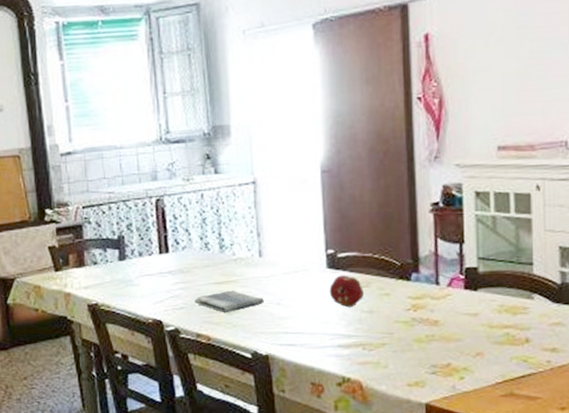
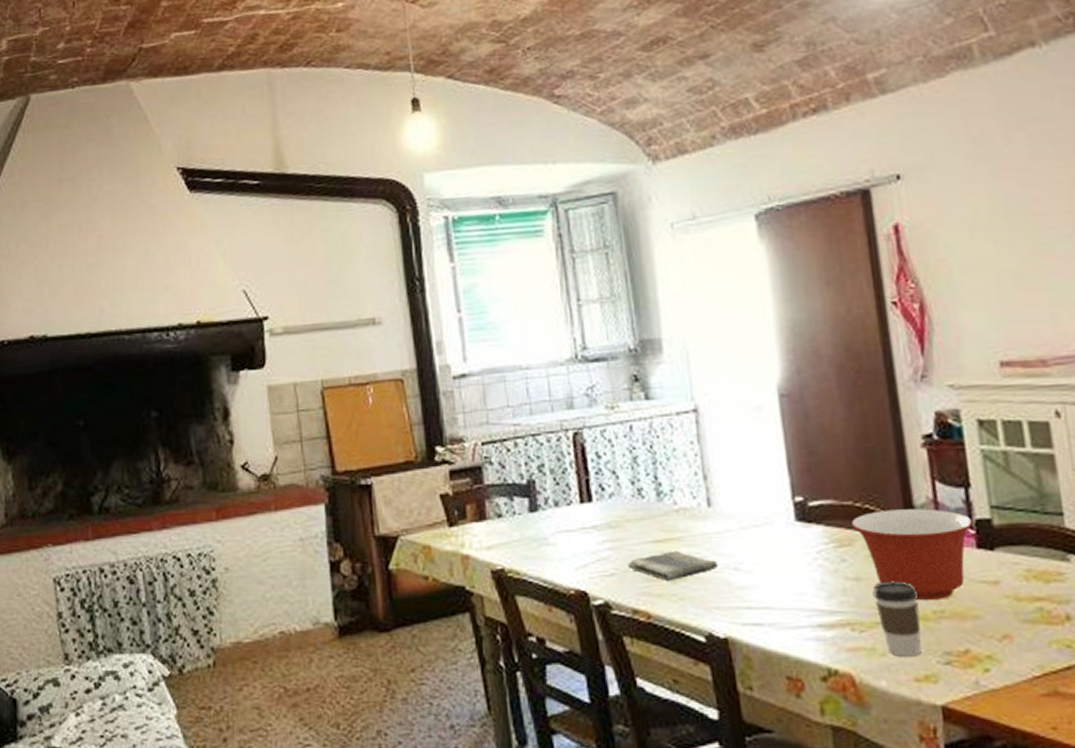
fruit: present [329,275,365,308] -> none [800,530,848,574]
mixing bowl: none [370,259,463,328] -> present [852,508,973,601]
coffee cup: none [382,313,416,368] -> present [873,581,922,657]

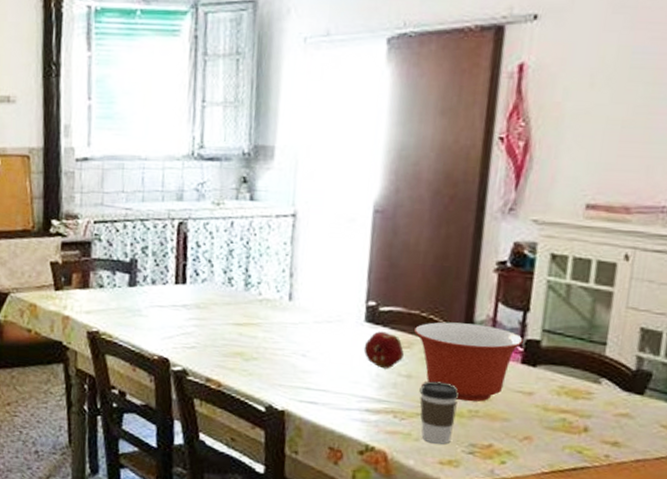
dish towel: present [628,550,718,582] -> none [208,333,288,359]
fruit: none [800,530,848,574] -> present [363,331,405,369]

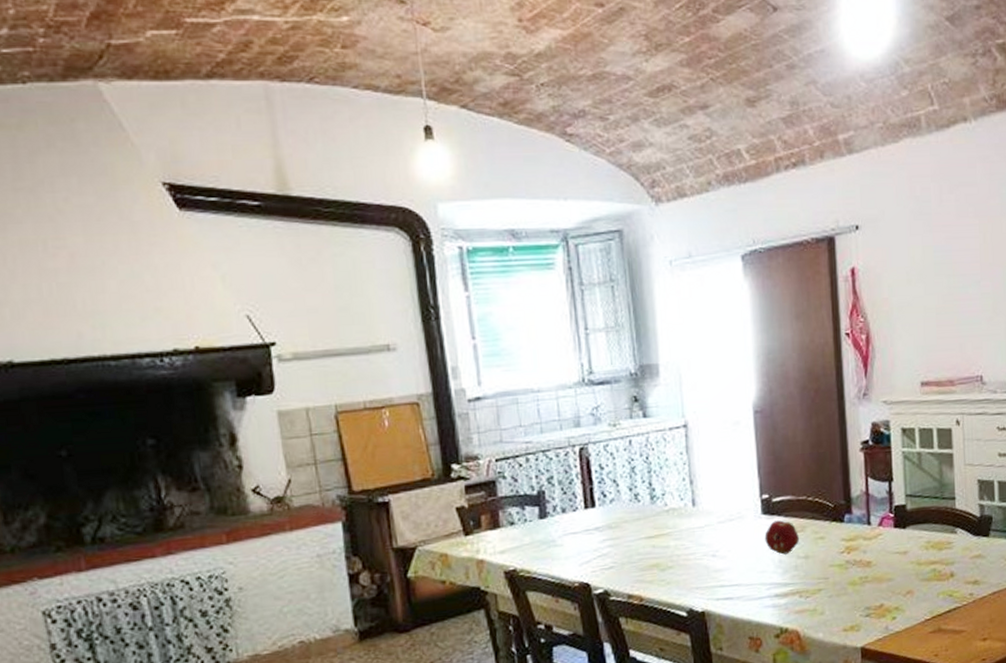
mixing bowl: present [415,322,523,402] -> none [805,499,892,570]
coffee cup: present [419,381,458,444] -> none [817,556,850,614]

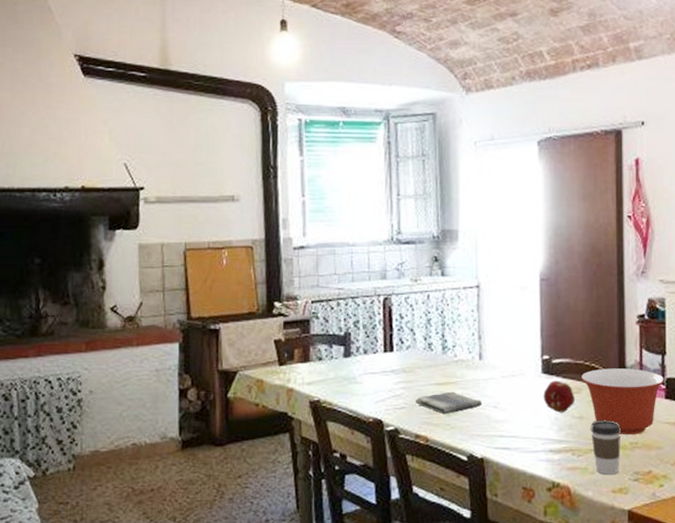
dish towel: none [625,544,699,570] -> present [415,391,482,415]
mixing bowl: none [805,499,892,570] -> present [581,368,664,435]
coffee cup: none [817,556,850,614] -> present [590,420,621,475]

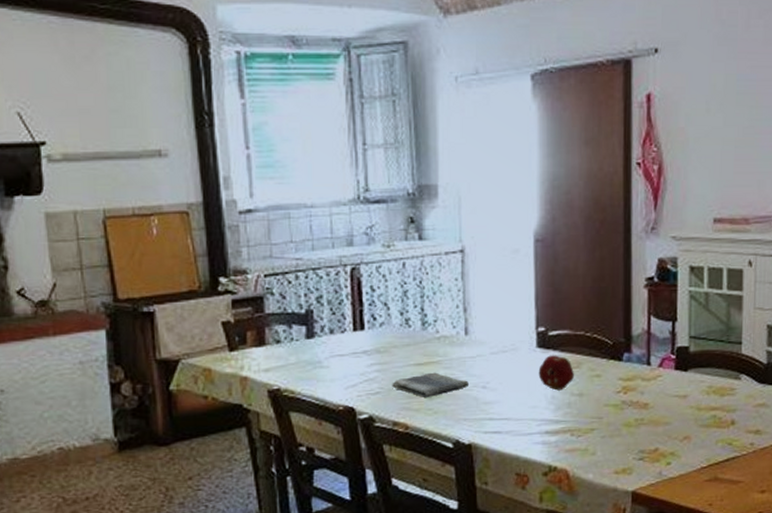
mixing bowl: present [581,368,664,435] -> none [582,338,674,412]
coffee cup: present [590,420,621,475] -> none [591,396,625,455]

